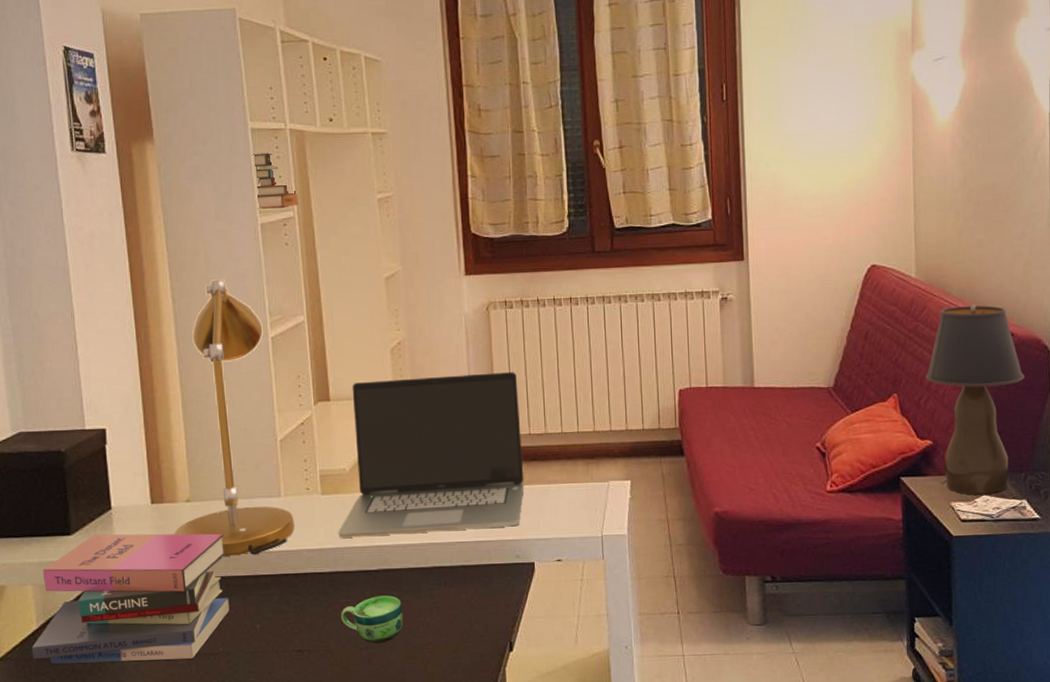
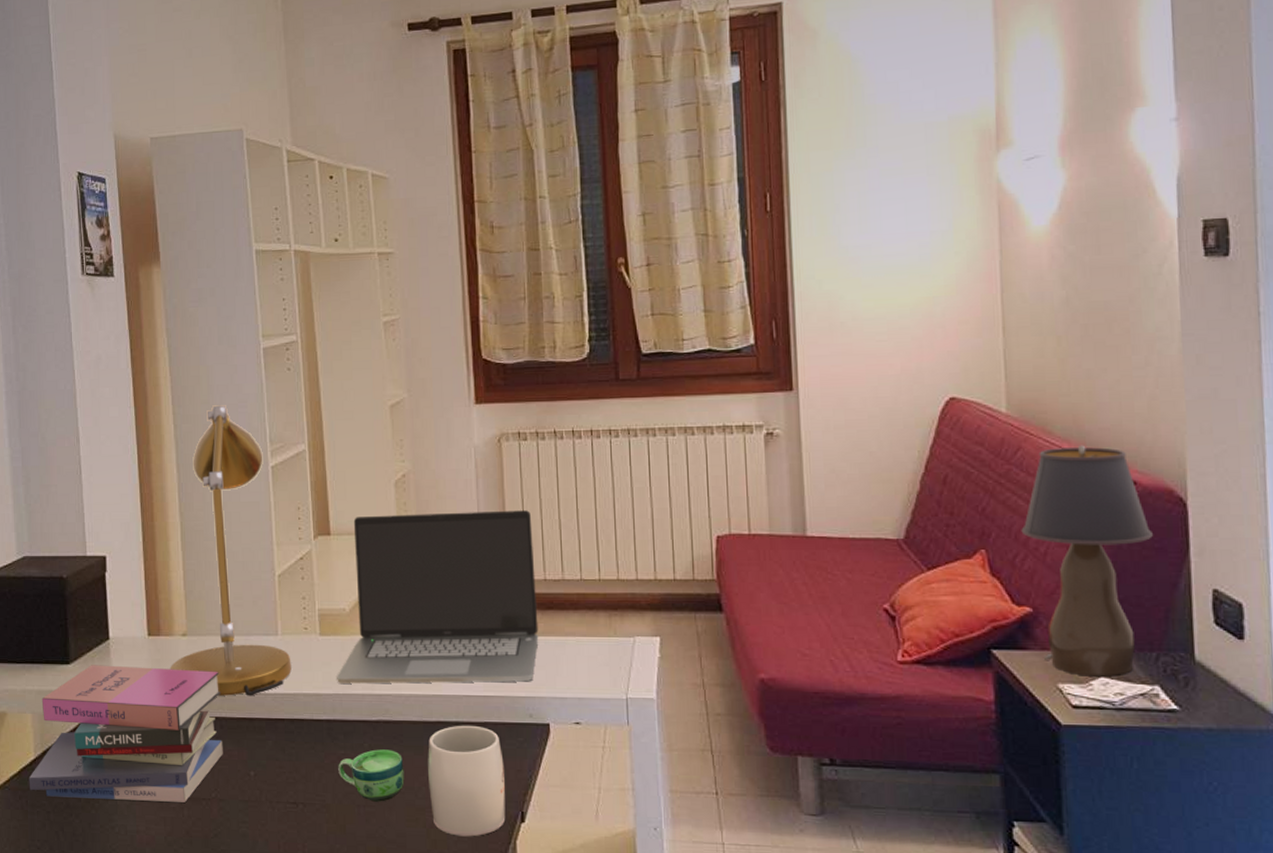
books: present [252,154,298,209] -> none [256,276,302,333]
mug: none [424,568,496,668] -> present [427,725,506,837]

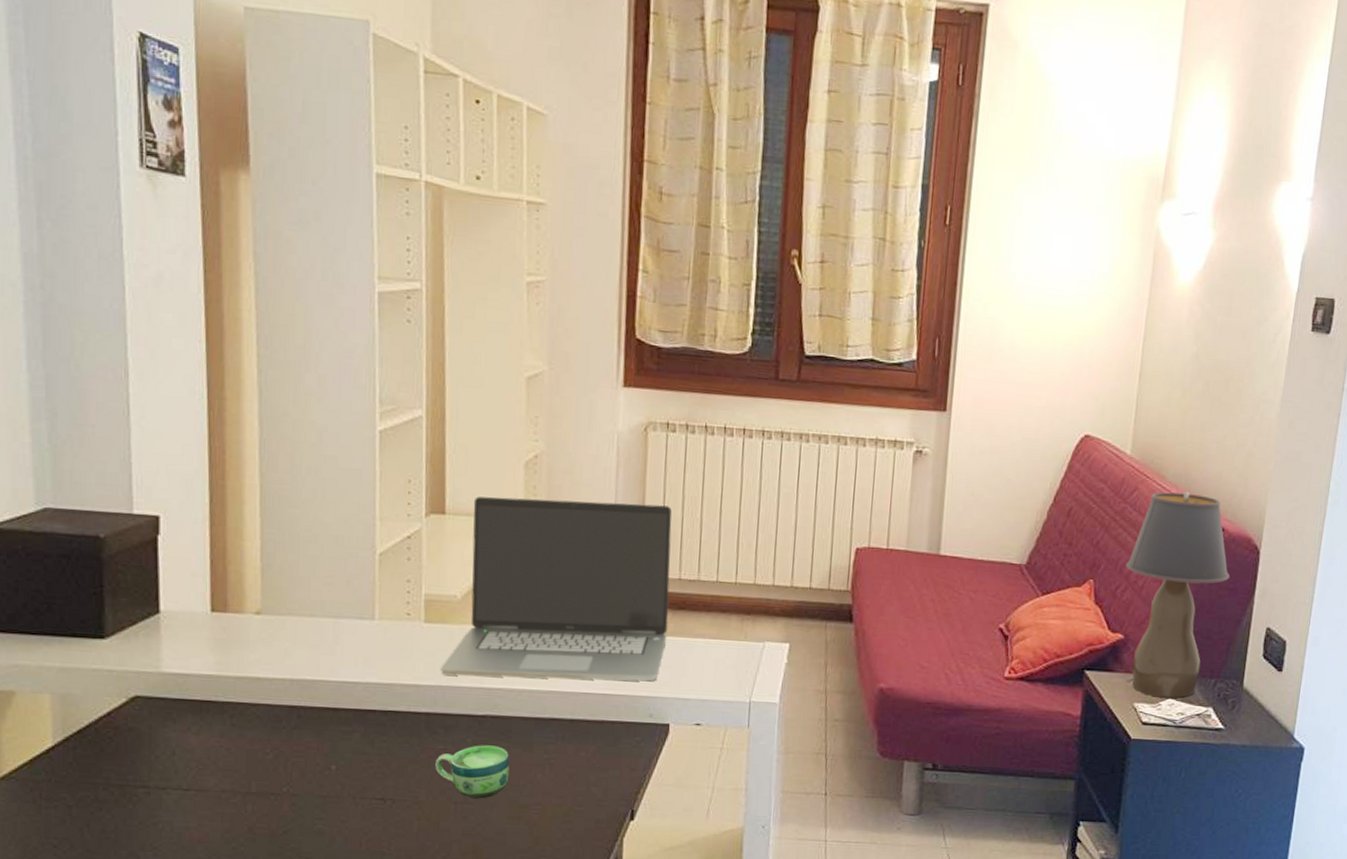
books: present [28,665,223,802] -> none [44,641,300,797]
desk lamp: present [170,405,292,696] -> none [237,352,389,685]
mug: present [427,725,506,837] -> none [535,722,619,834]

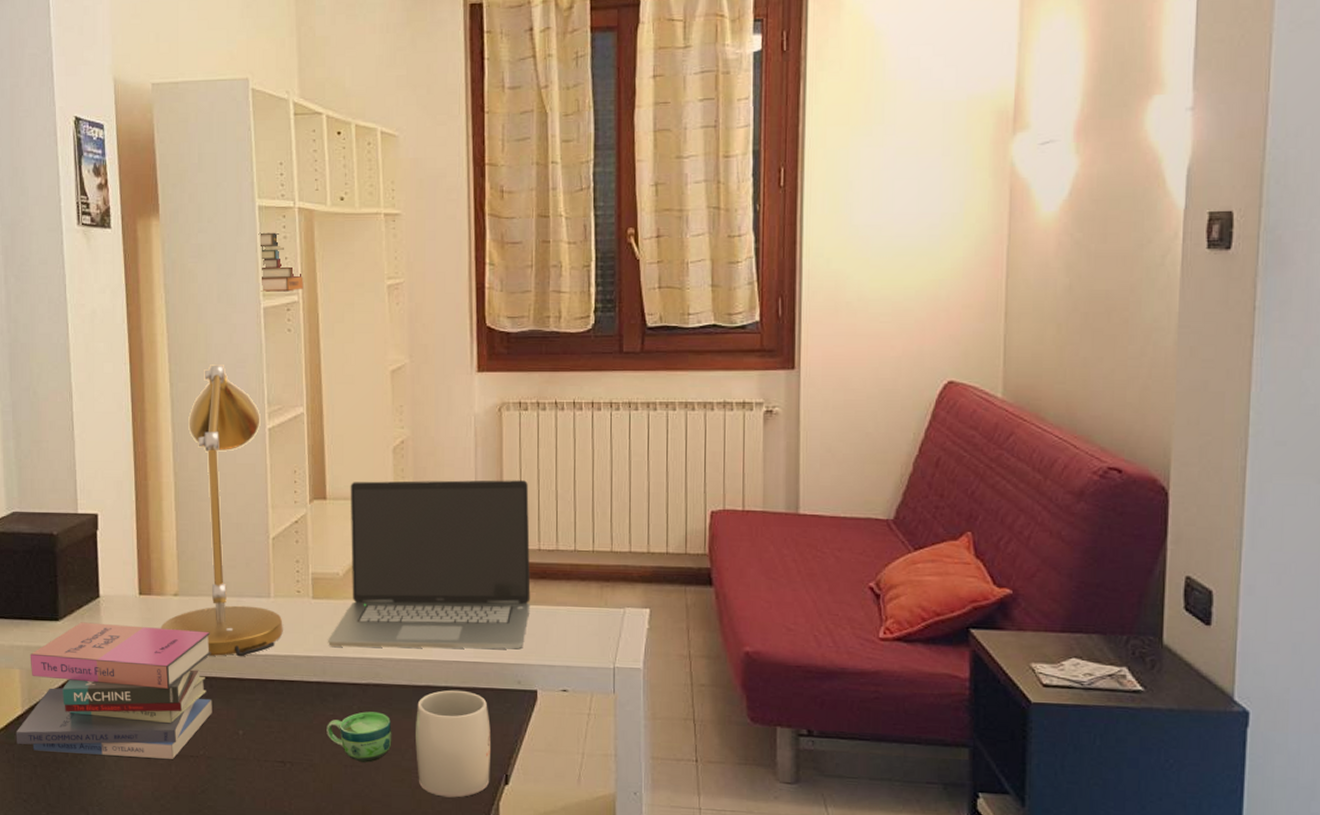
books: none [44,641,300,797] -> present [16,622,212,759]
desk lamp: none [237,352,389,685] -> present [160,365,283,657]
books: none [375,206,428,277] -> present [258,233,304,292]
mug: none [535,722,619,834] -> present [414,689,492,798]
table lamp: present [1125,491,1230,699] -> none [1007,432,1133,658]

